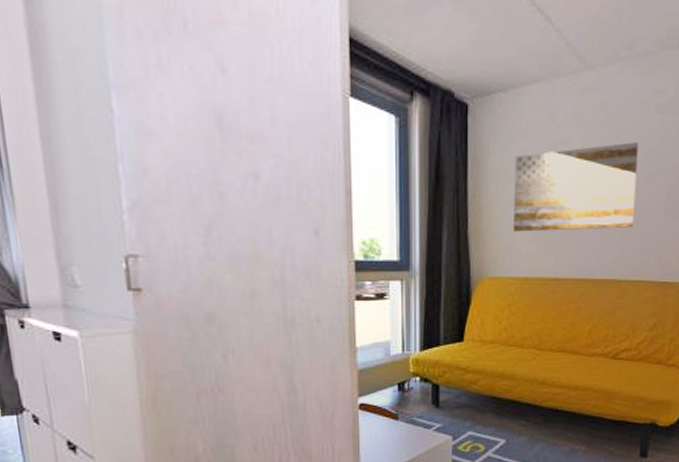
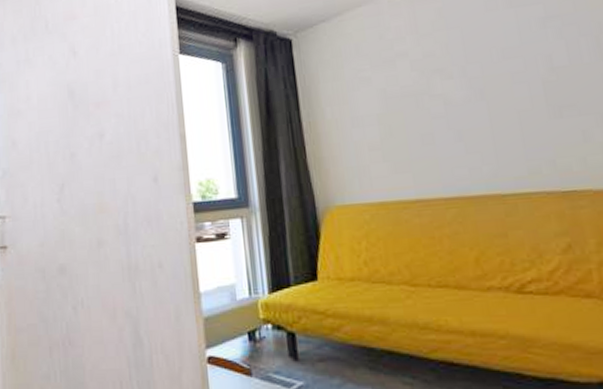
wall art: present [513,142,639,232] -> none [349,41,507,154]

